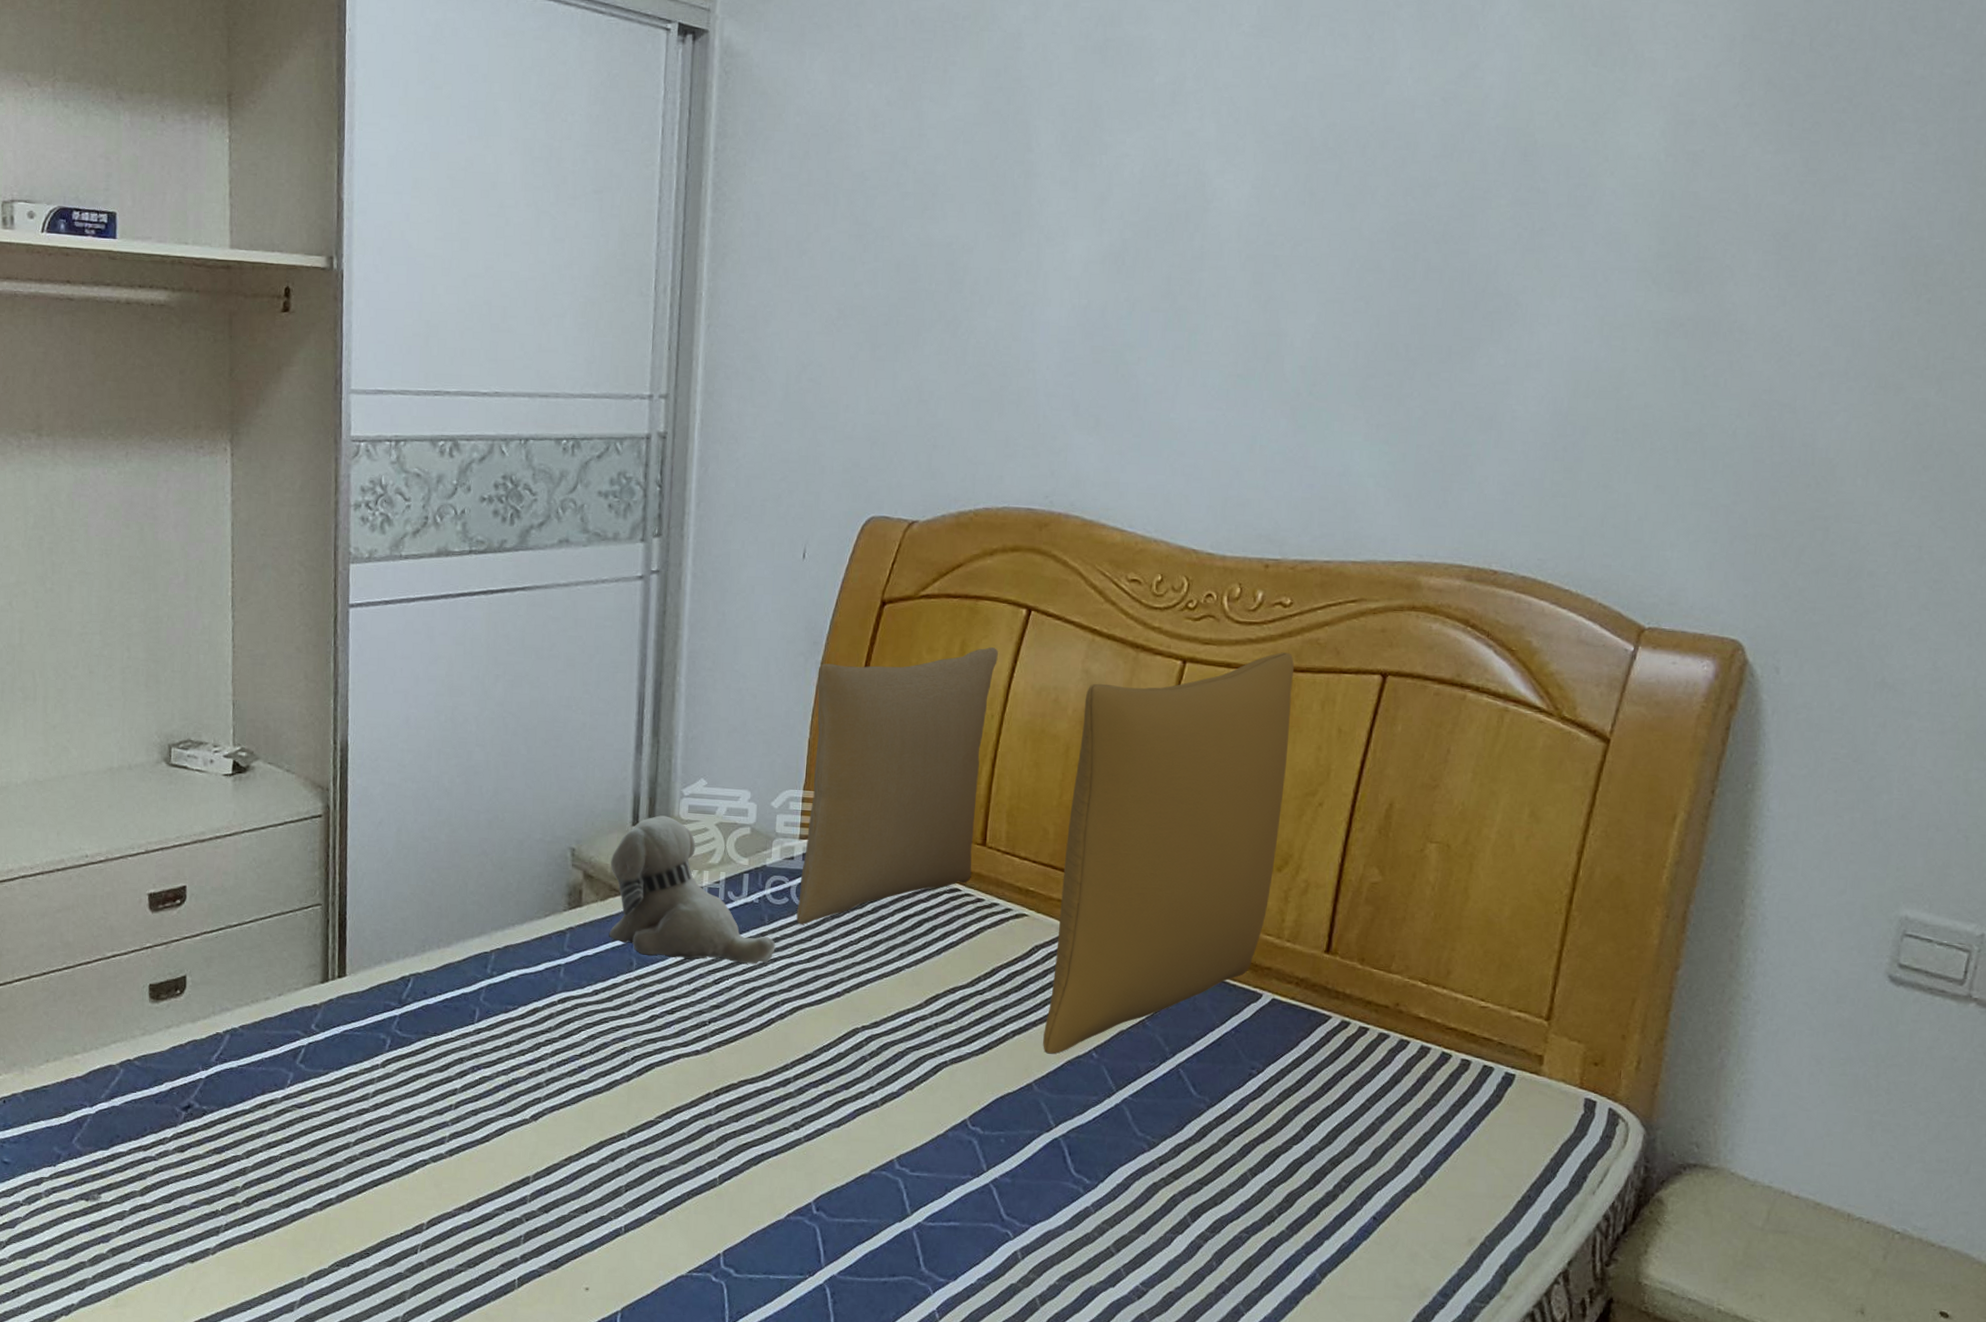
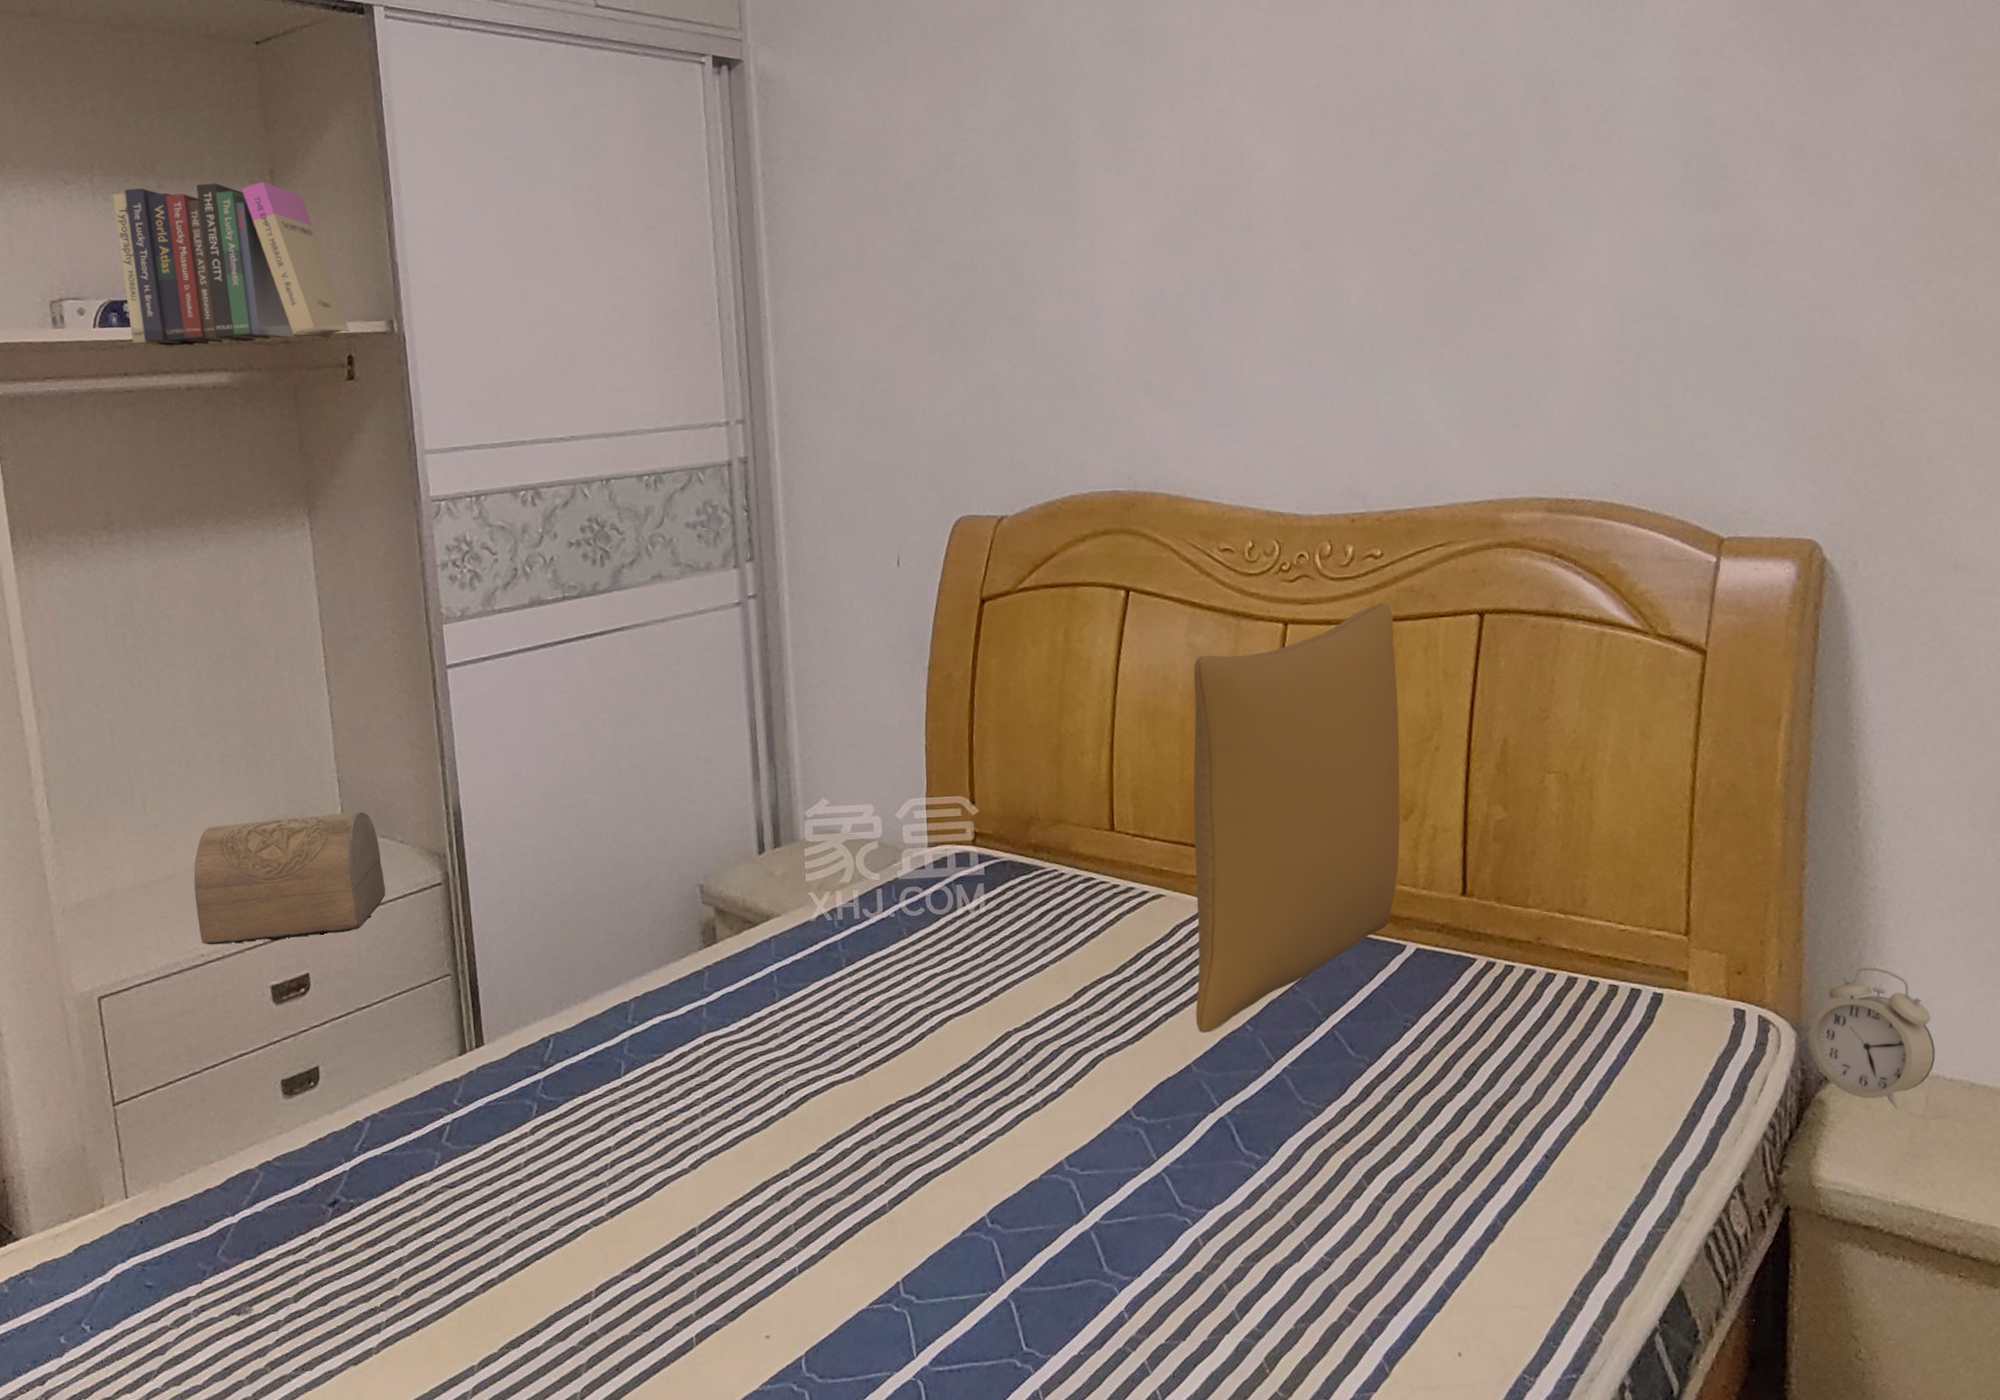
books: none [72,97,290,268] -> present [112,181,350,346]
decorative box: none [84,733,268,852] -> present [193,812,386,945]
plush toy: present [609,815,776,964] -> none [740,840,918,985]
pillow: present [796,647,998,925] -> none [926,632,1104,933]
alarm clock: none [1656,1074,1786,1218] -> present [1808,967,1936,1109]

